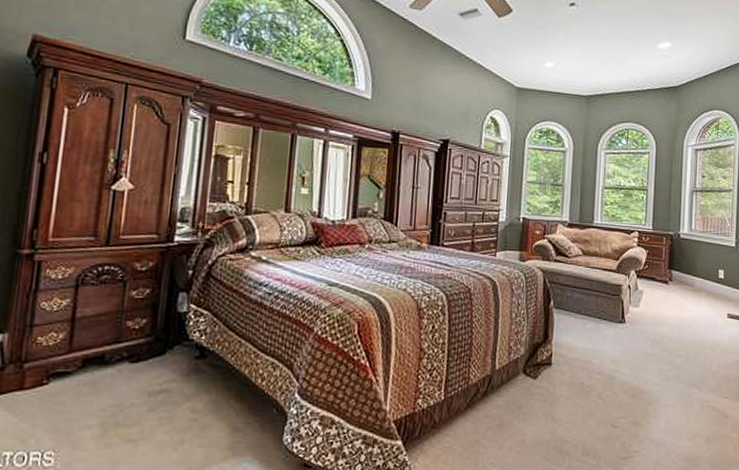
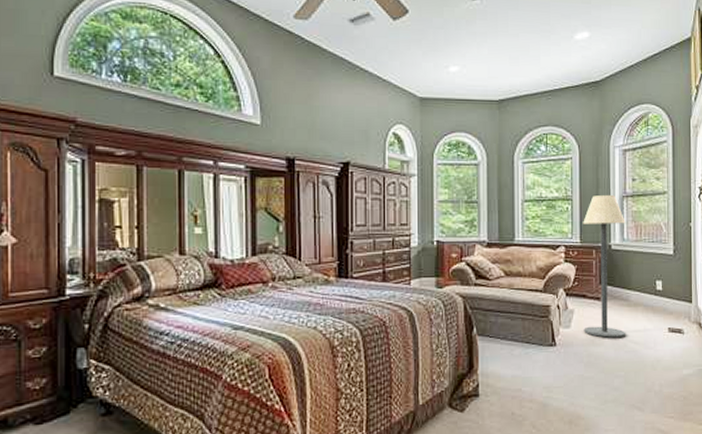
floor lamp: none [651,188,694,319] -> present [583,194,626,338]

